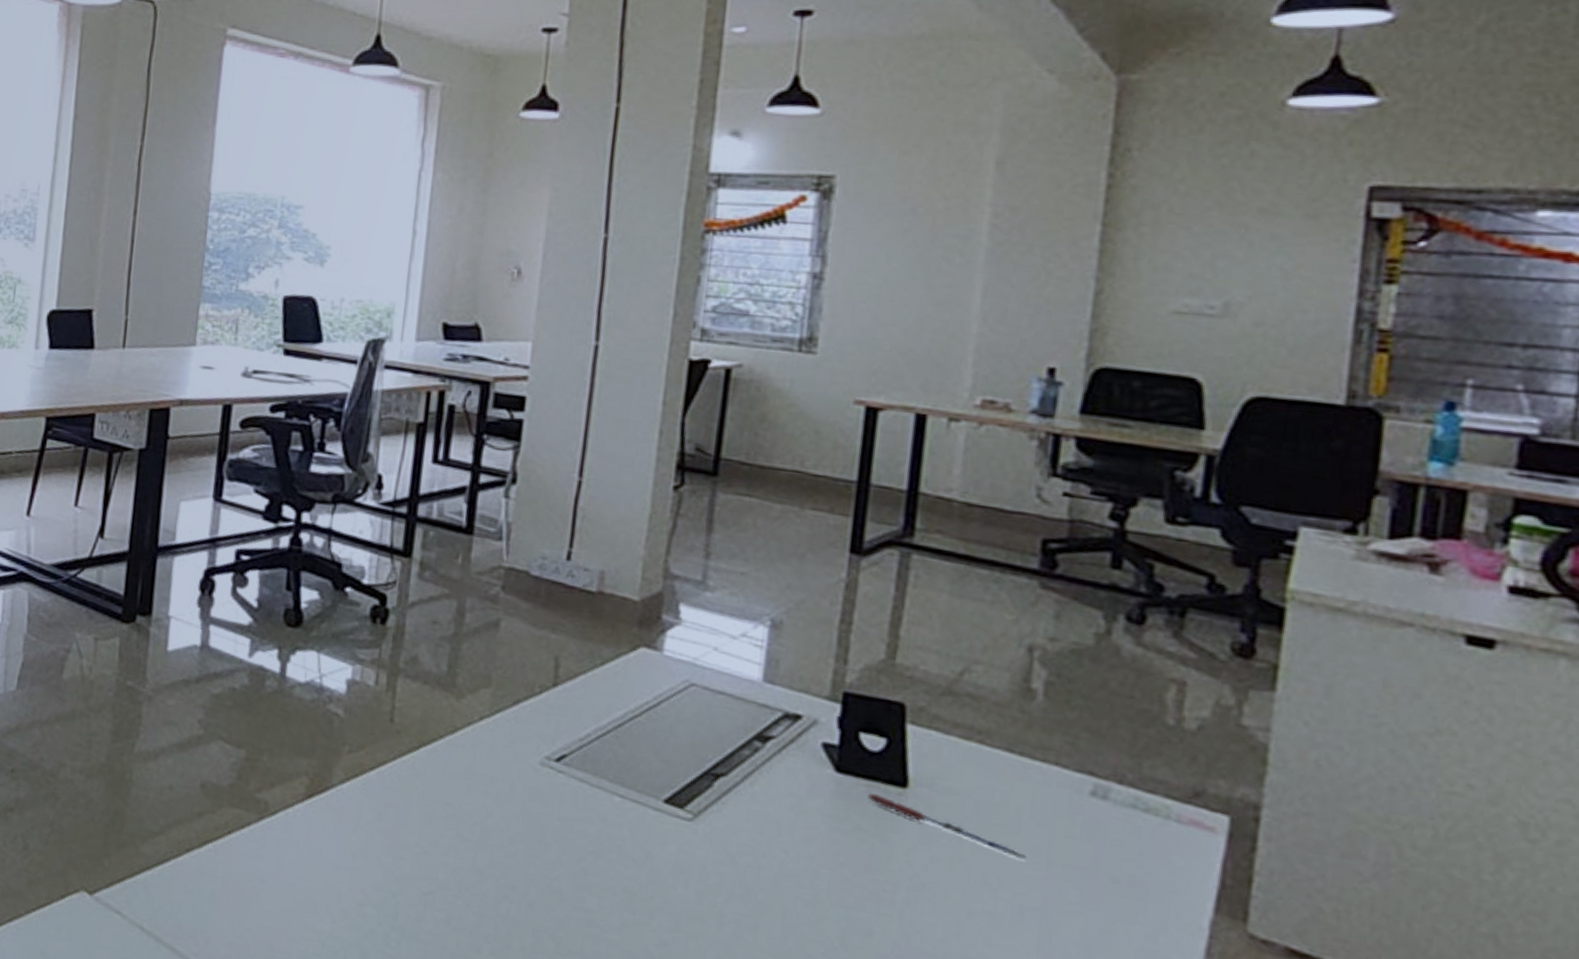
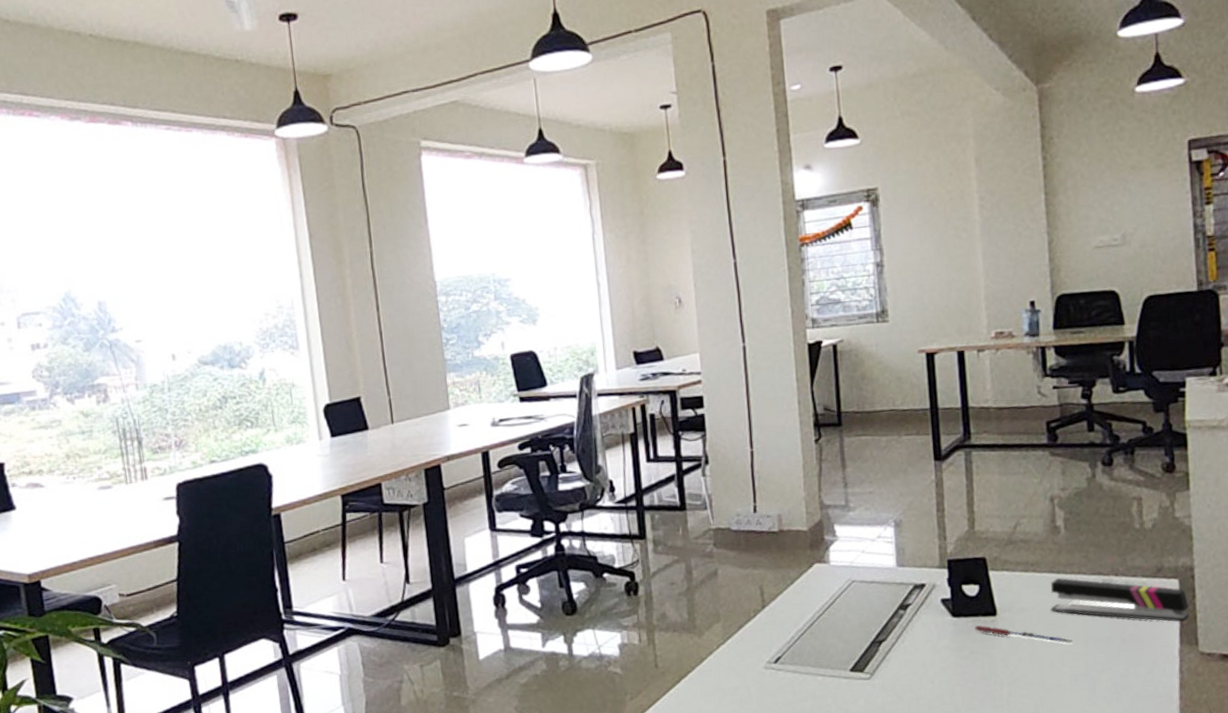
stapler: none [998,762,1243,882] -> present [1050,578,1190,623]

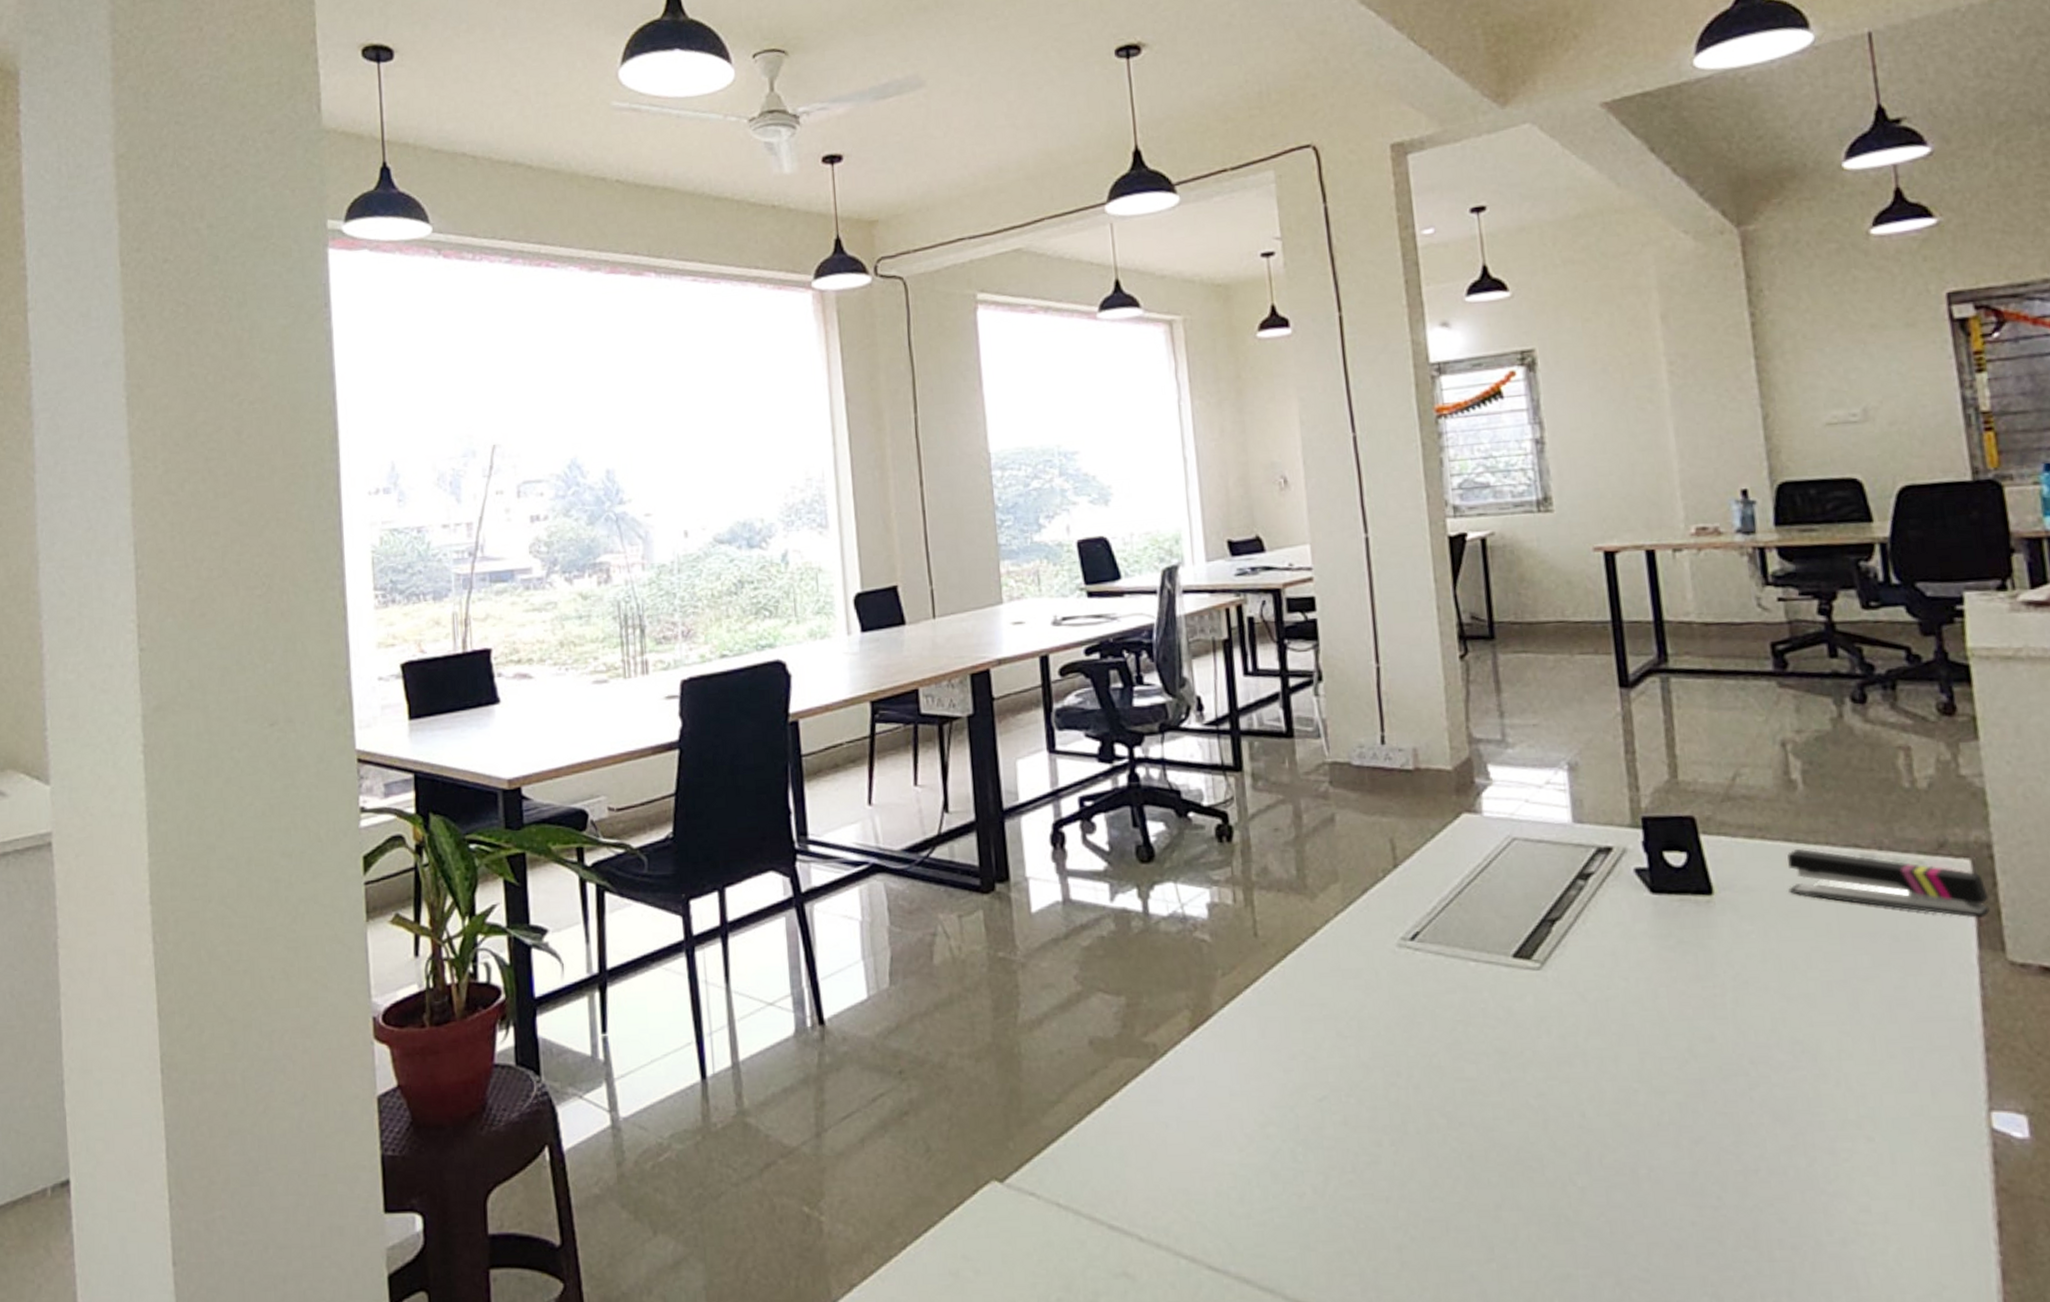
pen: present [974,625,1073,644] -> none [1682,906,1822,939]

